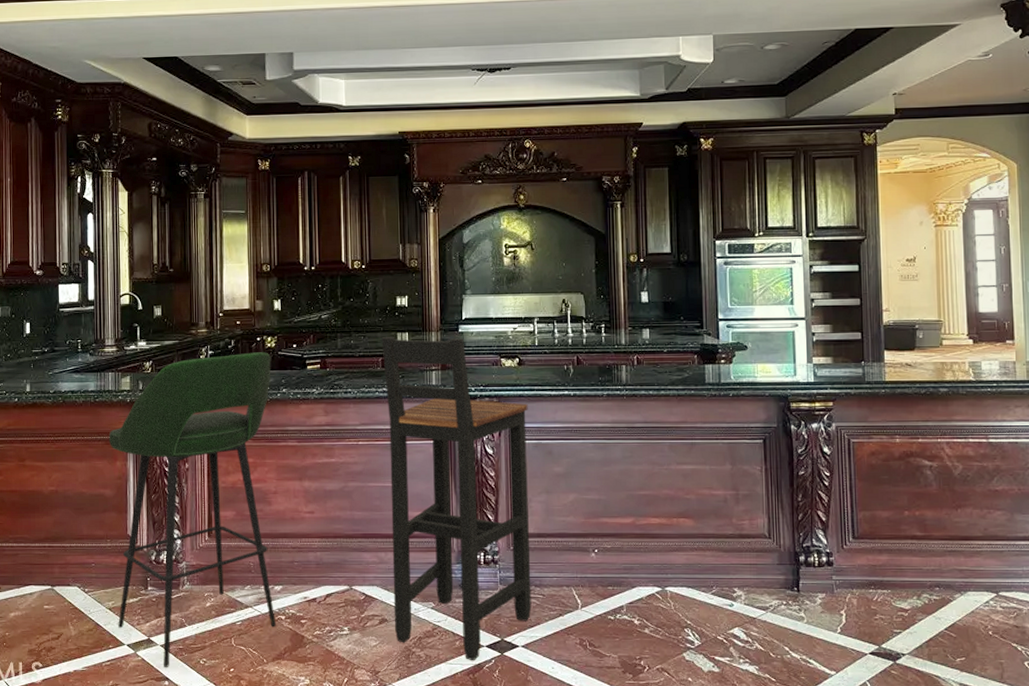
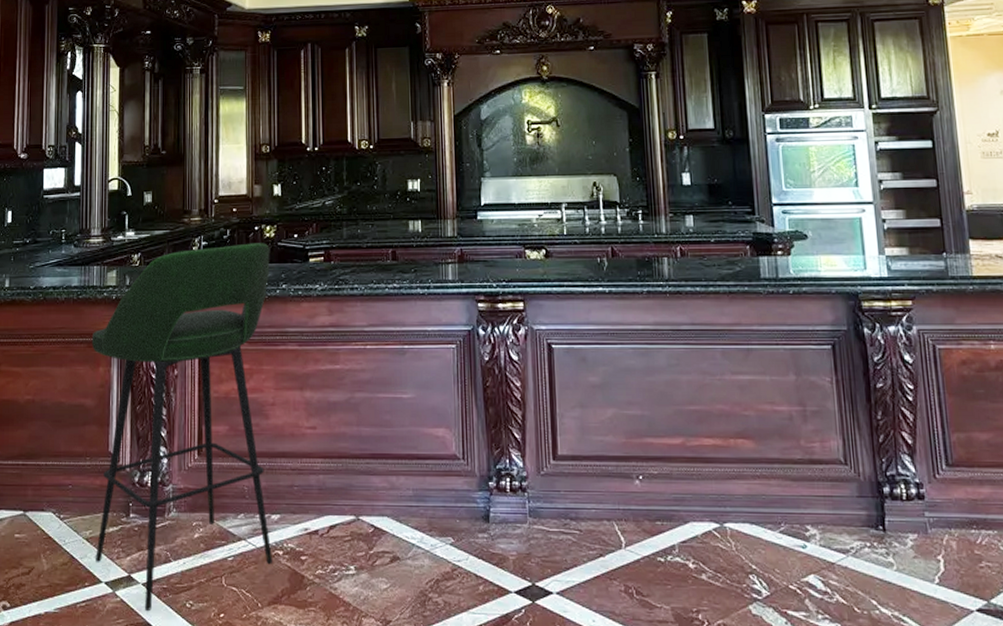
bar stool: present [381,336,532,661] -> none [391,224,567,611]

